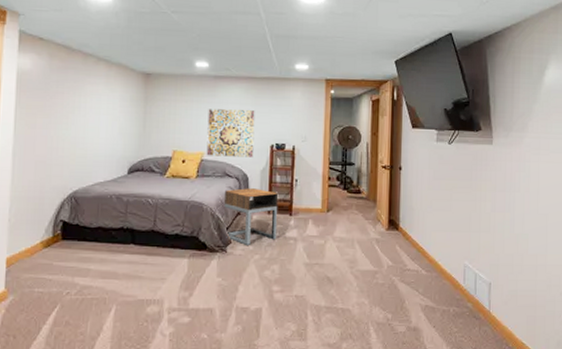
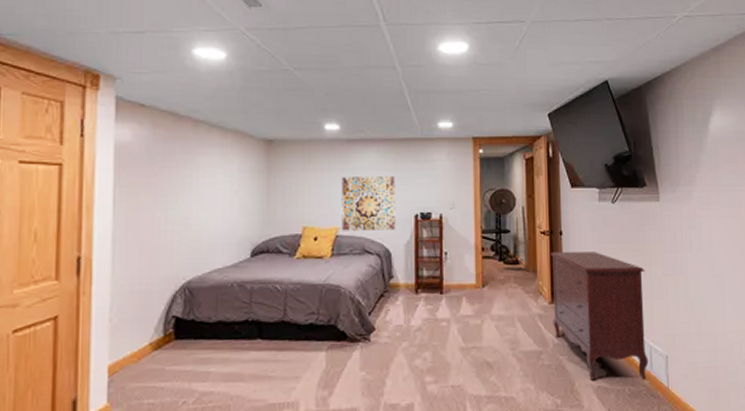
nightstand: present [224,188,279,245] -> none [365,265,427,331]
dresser: none [388,184,475,302] -> present [551,251,649,380]

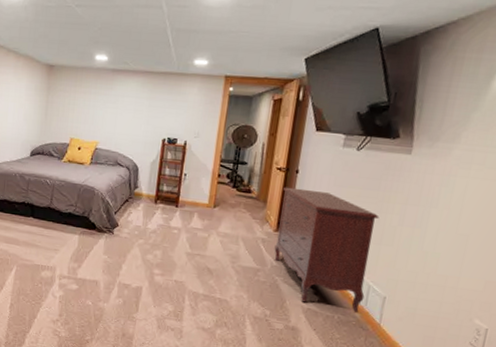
wall art: present [341,177,396,231] -> none [100,101,150,150]

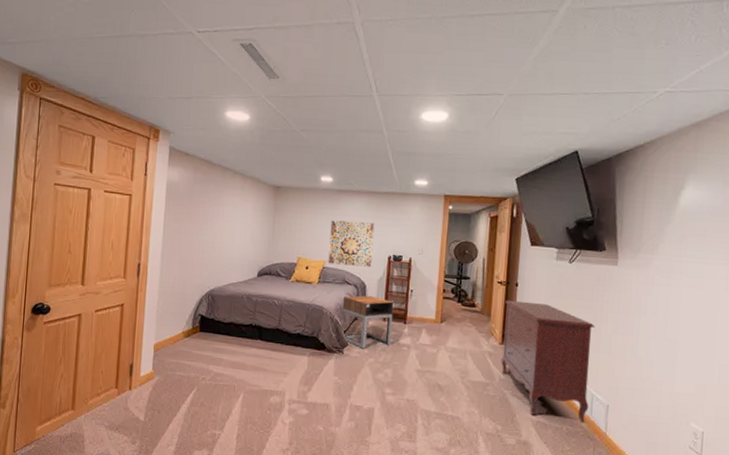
wall art: none [100,101,150,150] -> present [328,220,375,267]
nightstand: none [114,177,167,230] -> present [343,295,394,349]

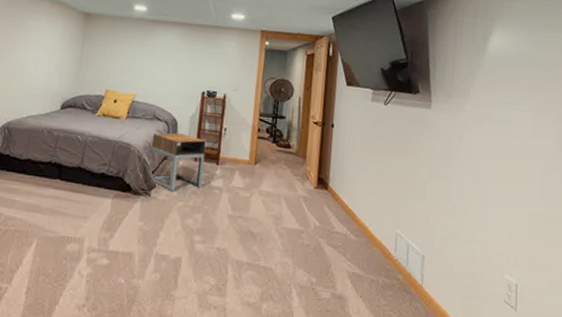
wall art: present [328,220,375,267] -> none [138,51,189,103]
dresser: present [501,300,595,423] -> none [316,141,410,274]

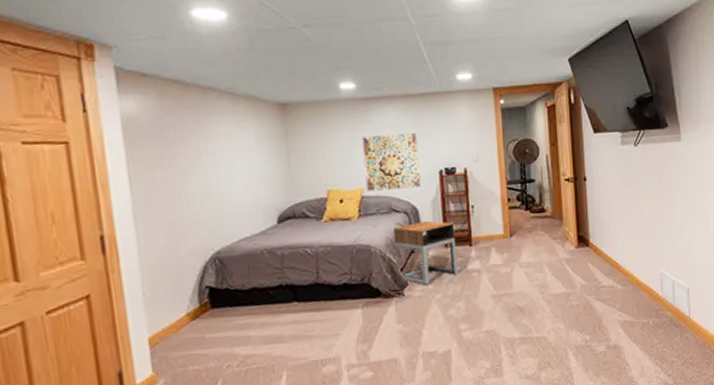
wall art: none [138,51,189,103] -> present [362,133,421,192]

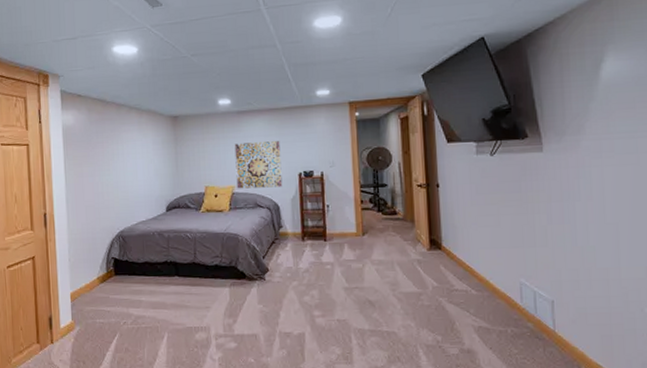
nightstand: present [394,221,459,285] -> none [258,217,314,272]

